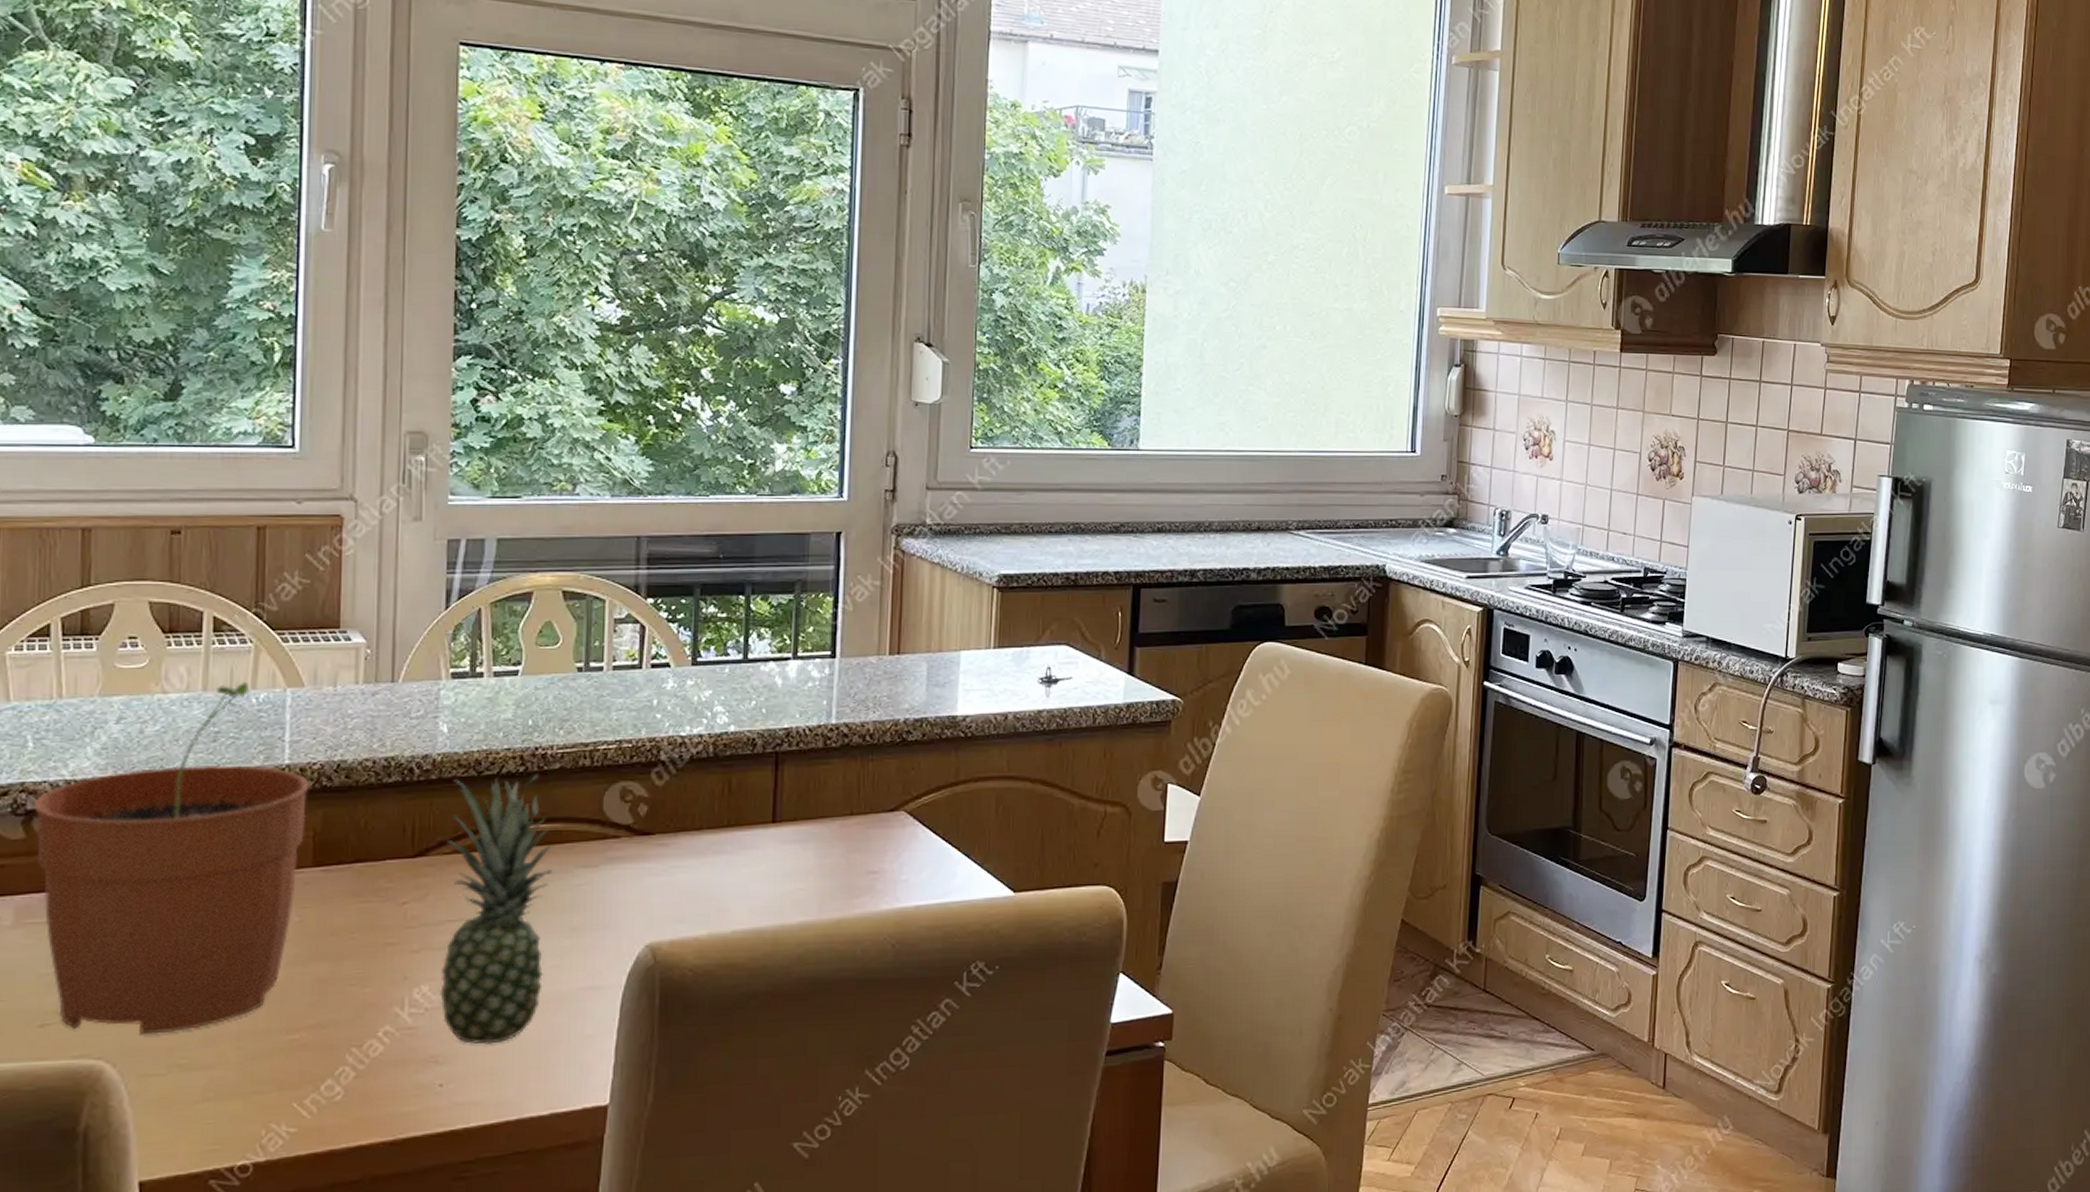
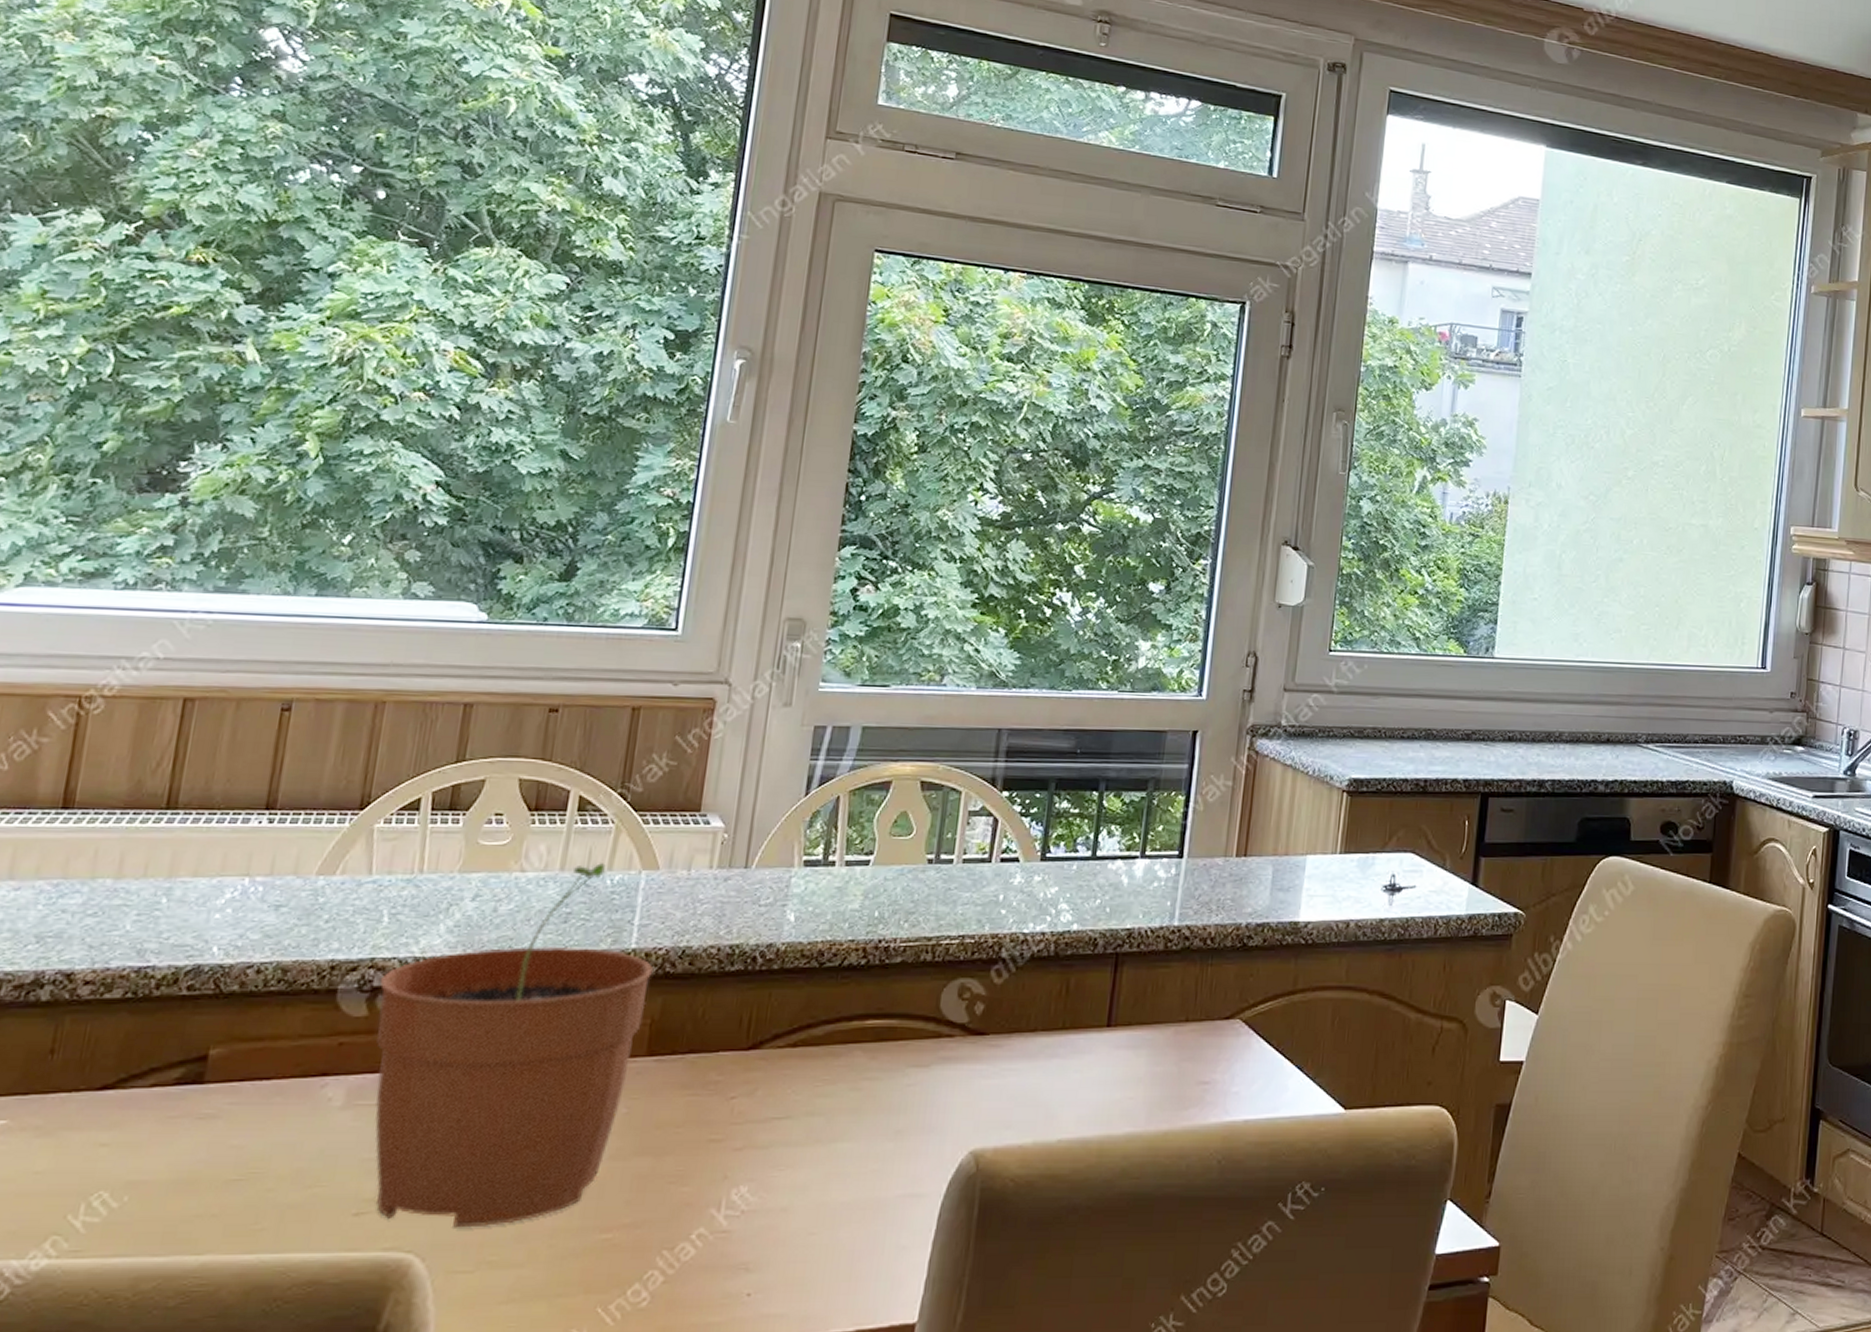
fruit: present [440,773,552,1044] -> none [758,967,886,1252]

